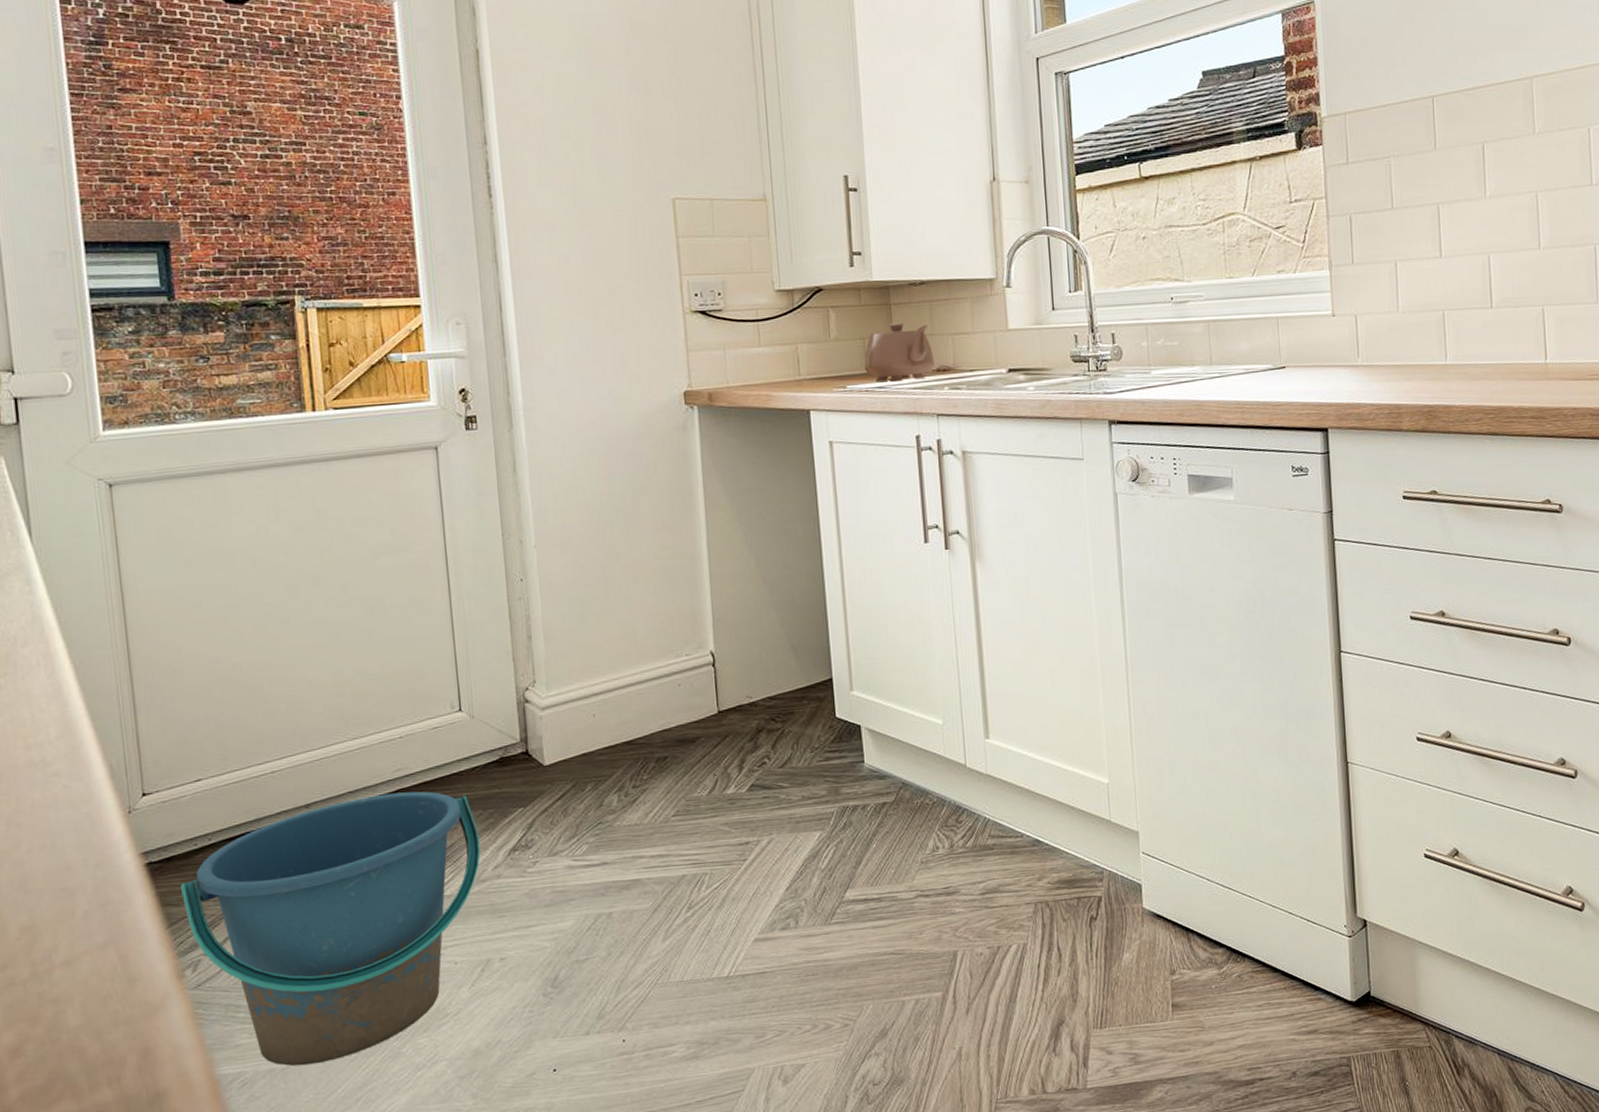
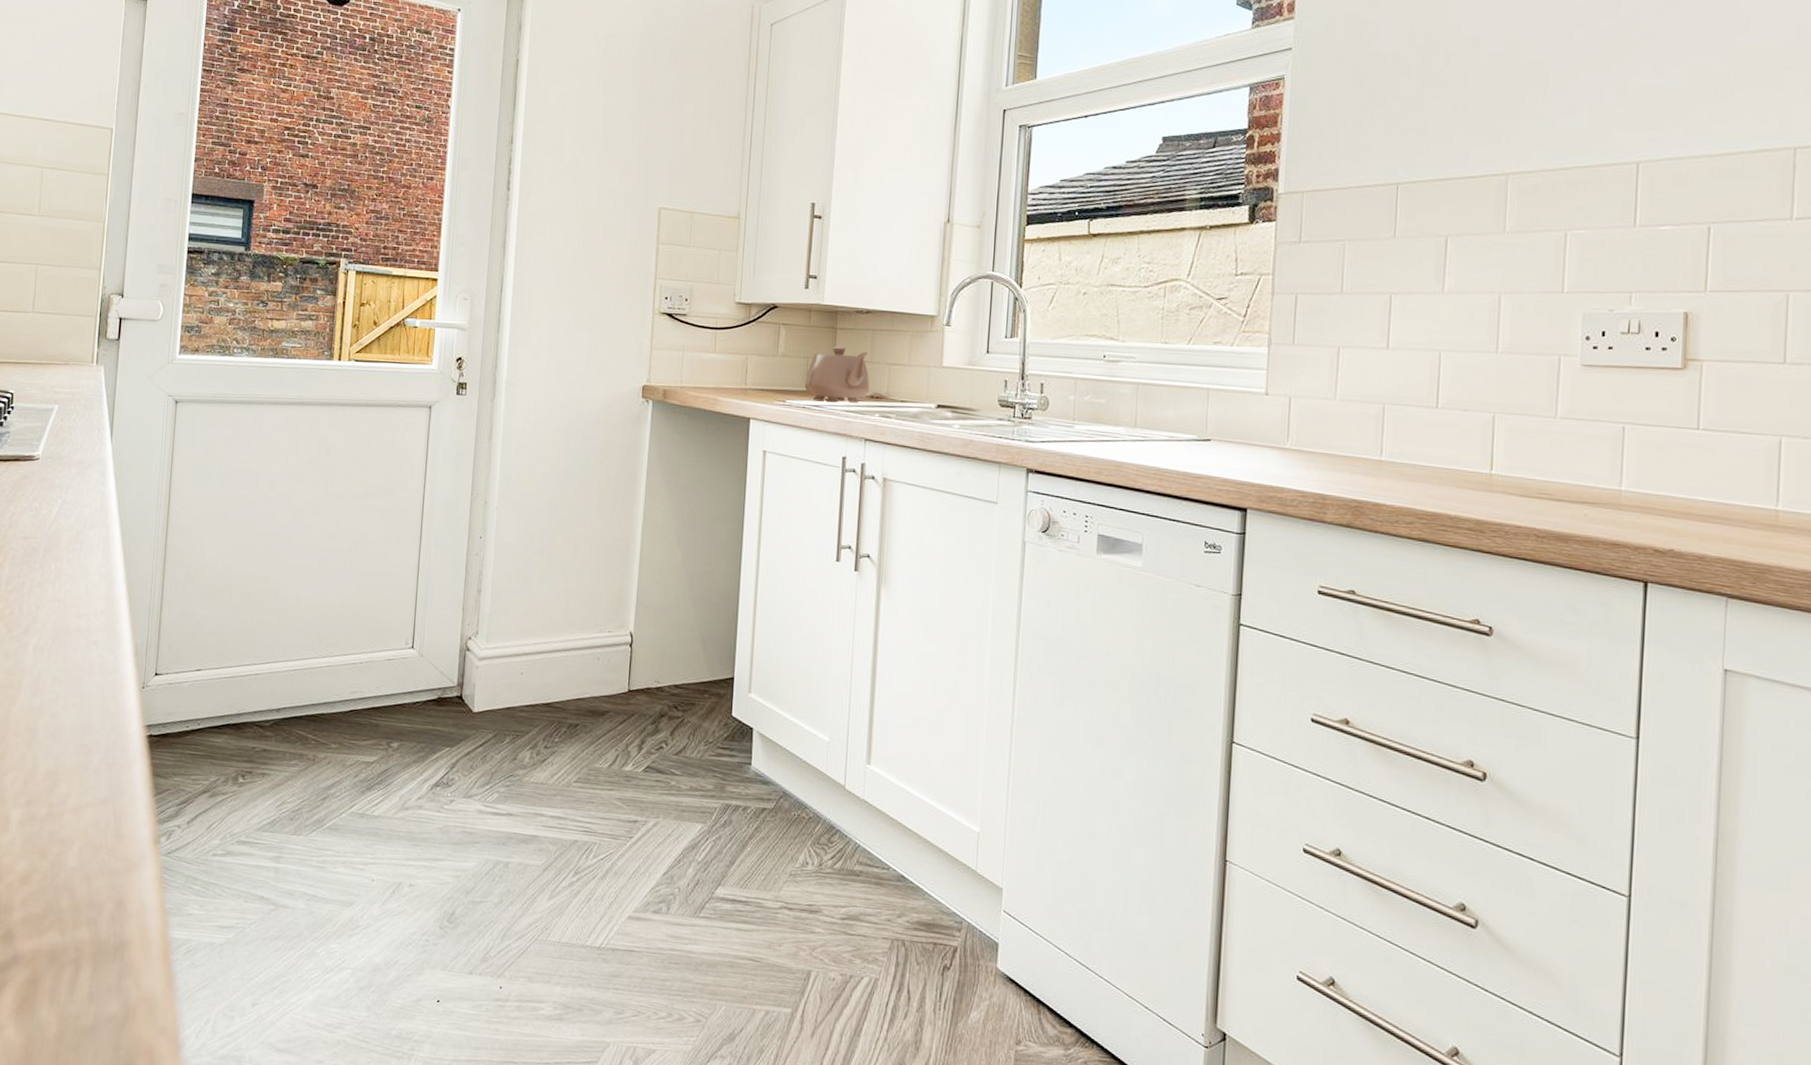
bucket: present [181,791,481,1066] -> none [170,711,410,947]

